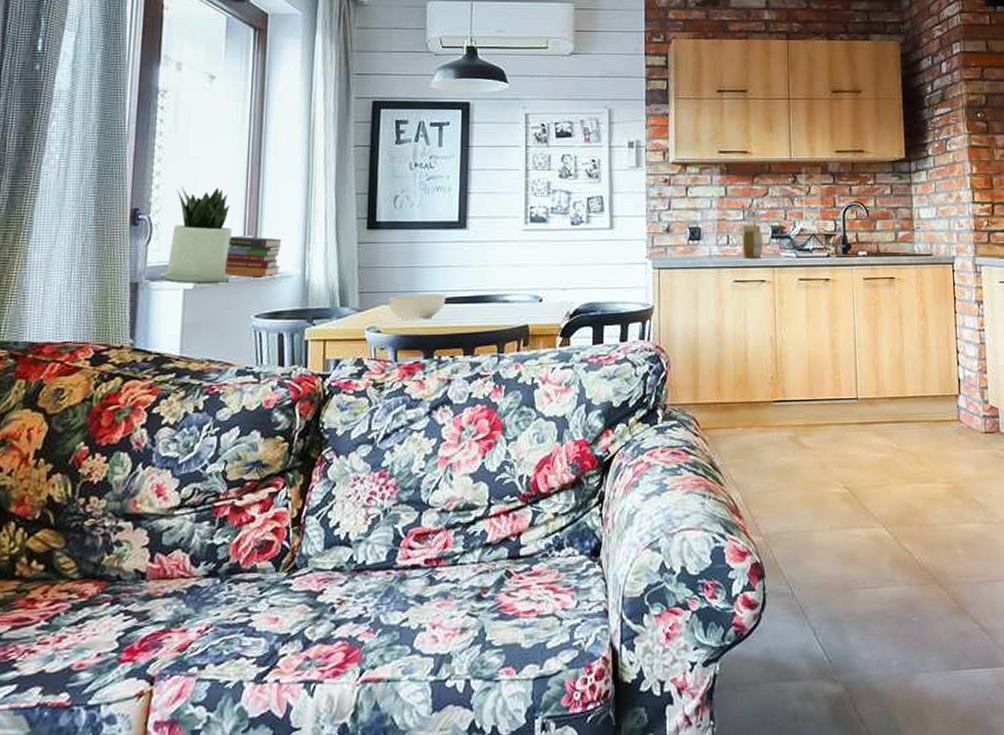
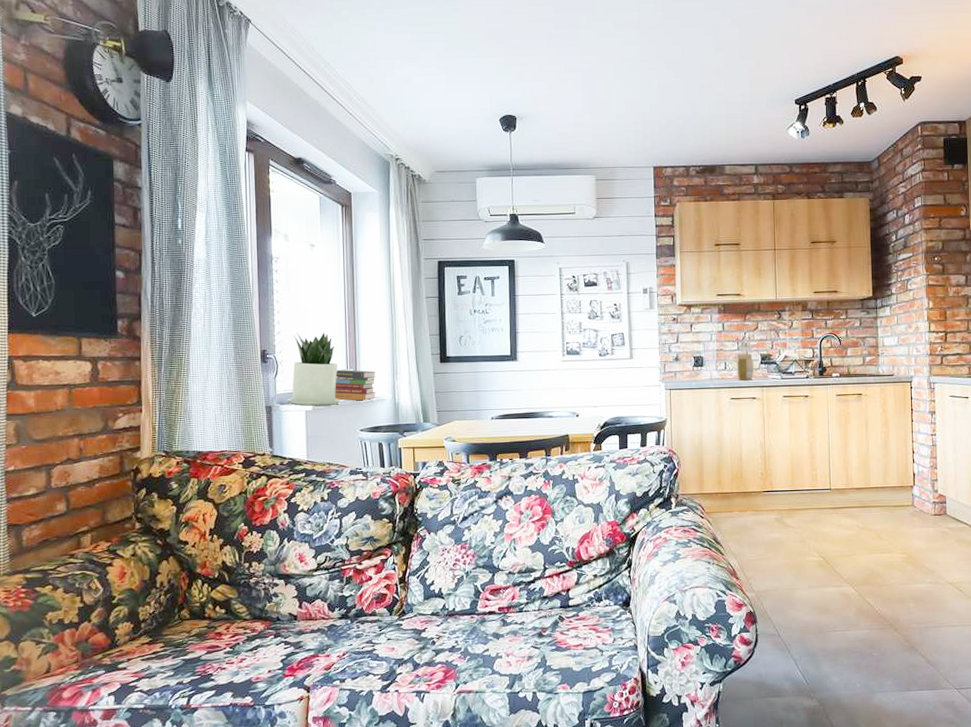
bowl: present [387,294,446,320] -> none [458,412,504,432]

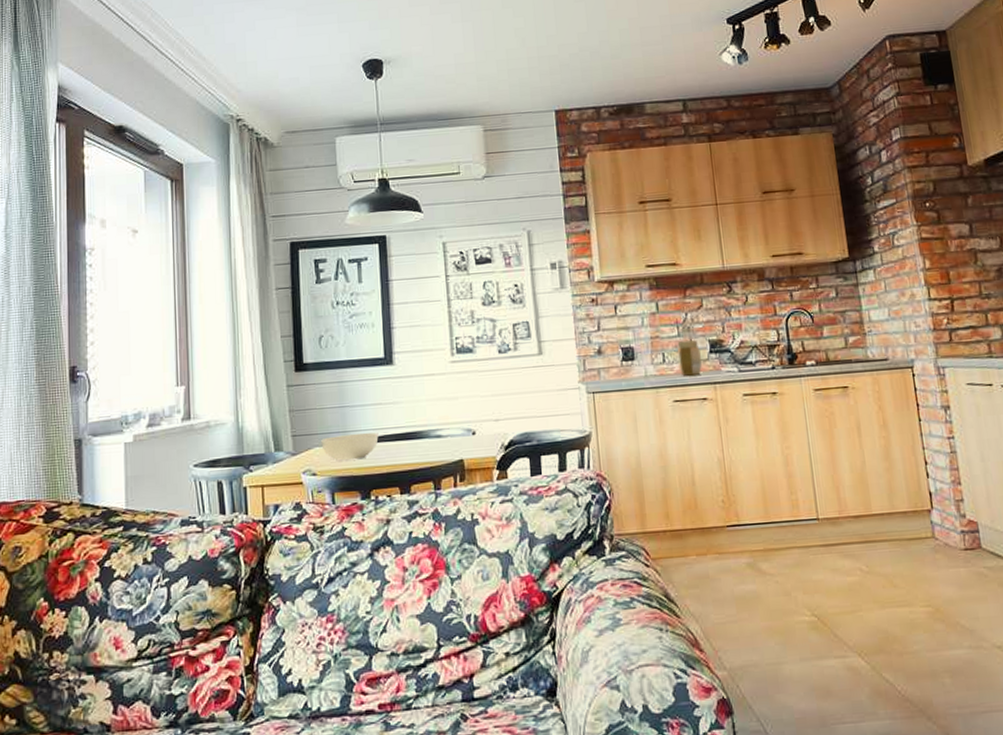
planter: present [287,332,341,406] -> none [101,340,169,437]
books: present [335,369,376,401] -> none [162,386,214,427]
bowl: none [458,412,504,432] -> present [320,432,379,461]

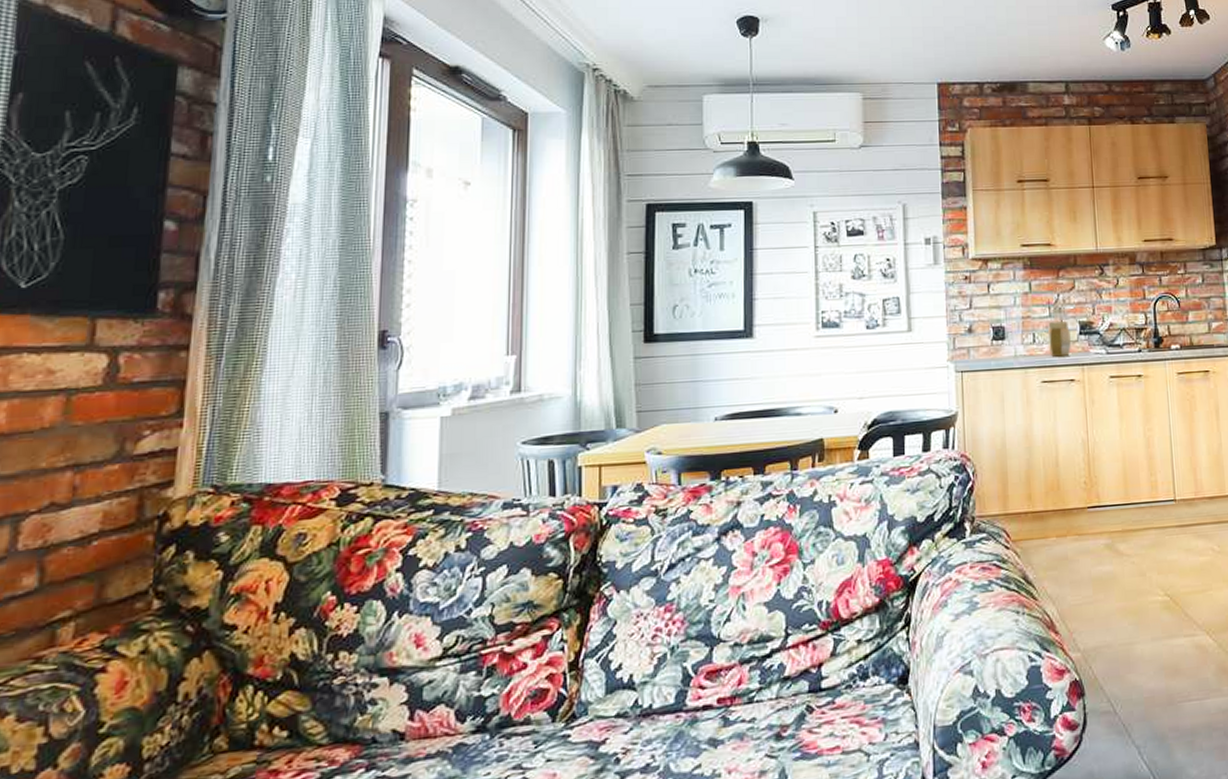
bowl: present [320,432,379,461] -> none [668,409,733,440]

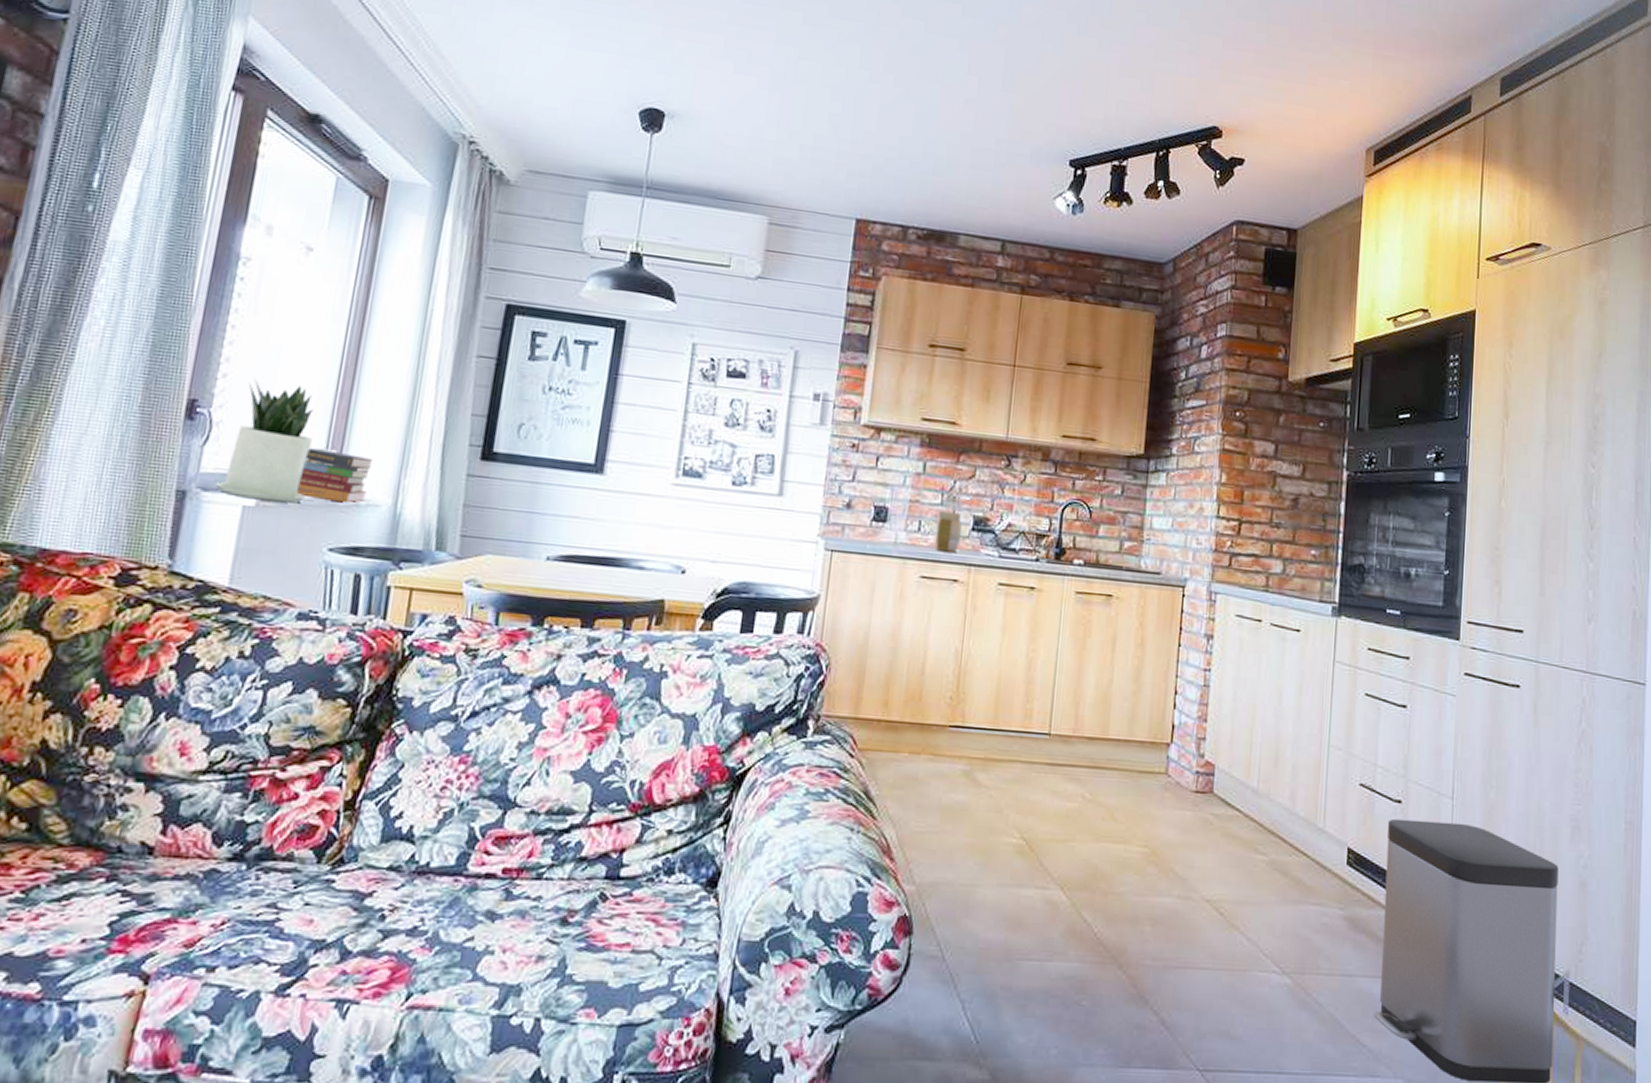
planter: none [413,303,495,410] -> present [215,379,313,503]
books: none [487,355,550,401] -> present [297,448,373,504]

